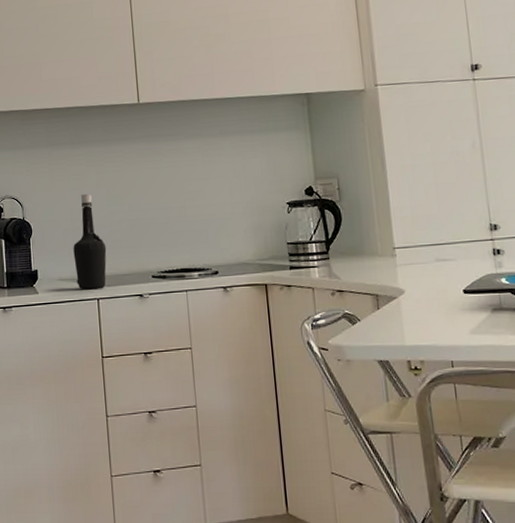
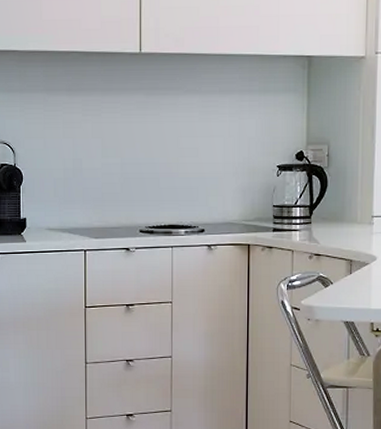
bottle: present [73,193,107,289] -> none [63,143,97,240]

